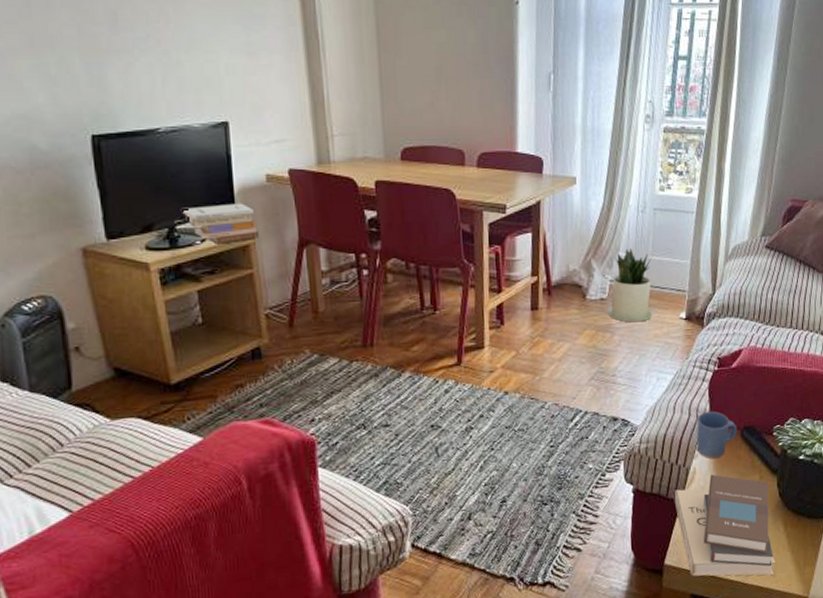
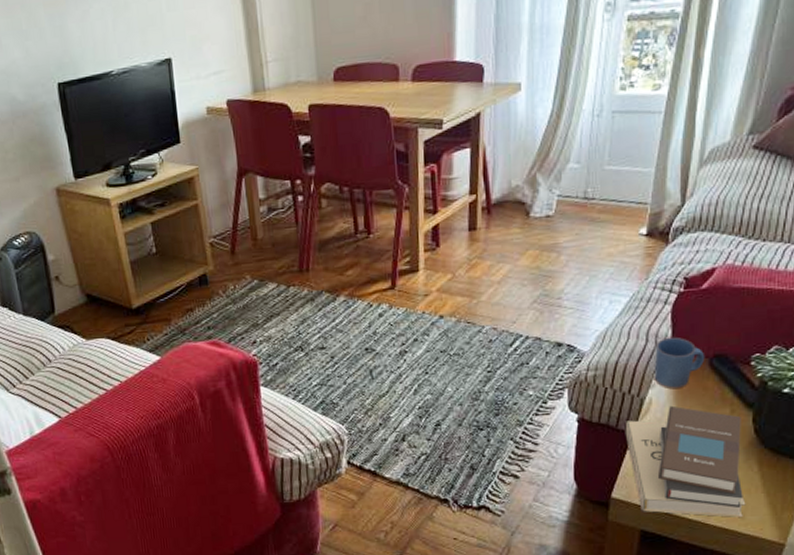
books: present [182,203,260,244] -> none [135,137,203,178]
planter: present [607,248,653,323] -> none [553,158,608,241]

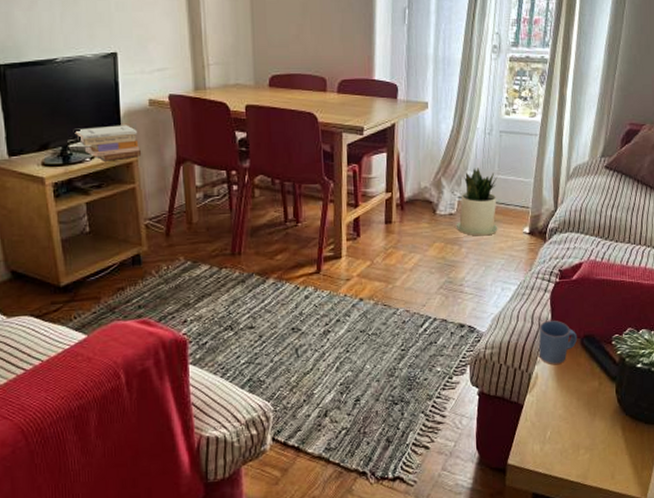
books: none [135,137,203,178] -> present [74,125,142,161]
planter: none [553,158,608,241] -> present [455,168,498,236]
books: present [625,405,746,517] -> none [517,379,615,478]

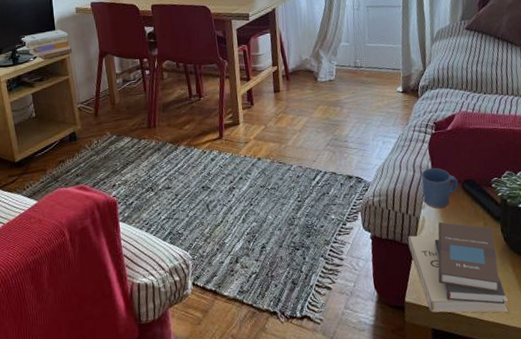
planter: present [455,168,498,236] -> none [335,39,374,98]
books: none [517,379,615,478] -> present [408,222,509,313]

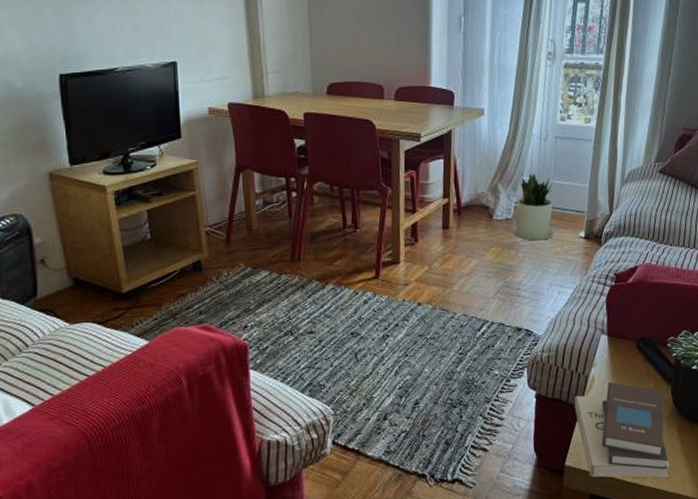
books: present [21,29,73,60] -> none [135,133,202,169]
planter: none [335,39,374,98] -> present [512,173,554,241]
mug: present [421,167,459,209] -> none [595,323,634,368]

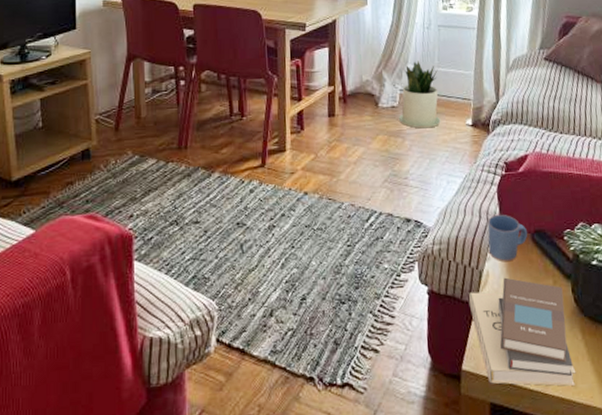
mug: none [595,323,634,368] -> present [487,214,528,262]

